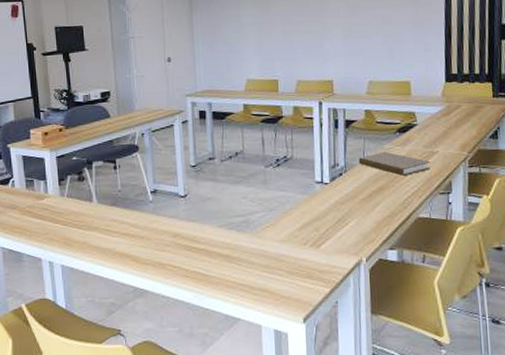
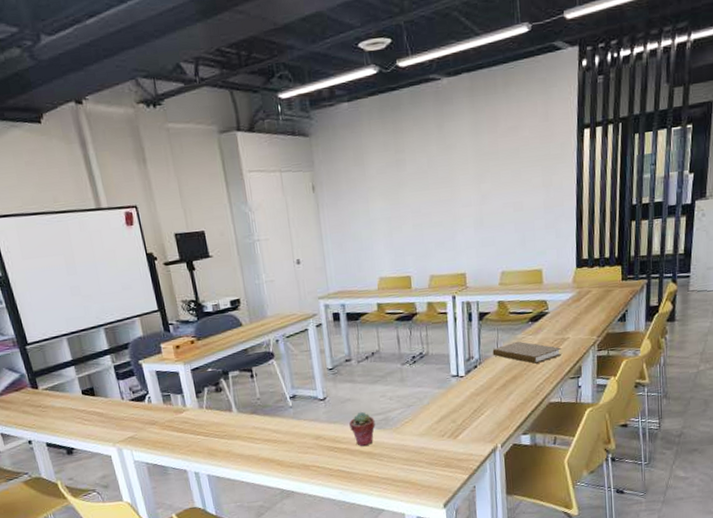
potted succulent: none [209,212,235,248] -> present [349,411,375,446]

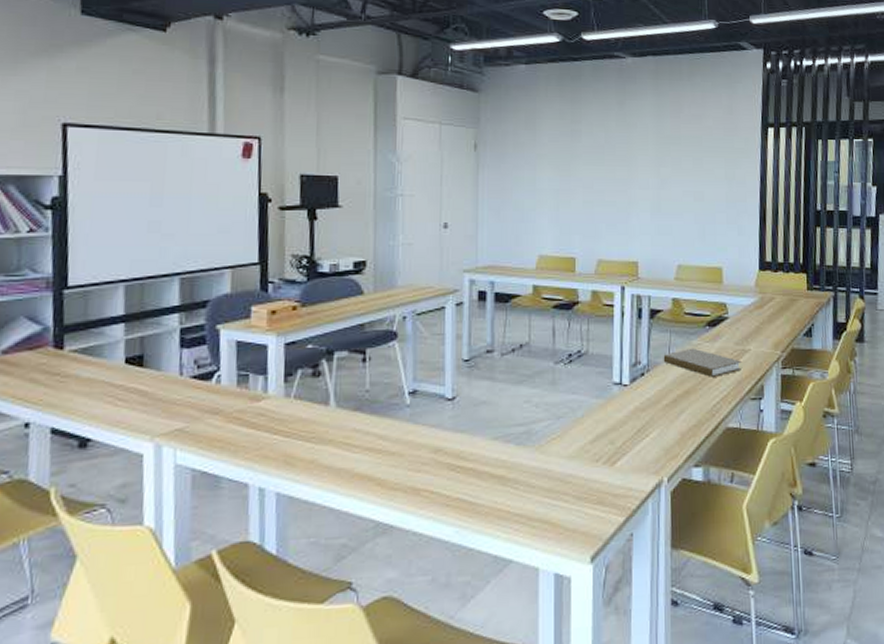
potted succulent: present [349,411,375,446] -> none [481,419,514,467]

